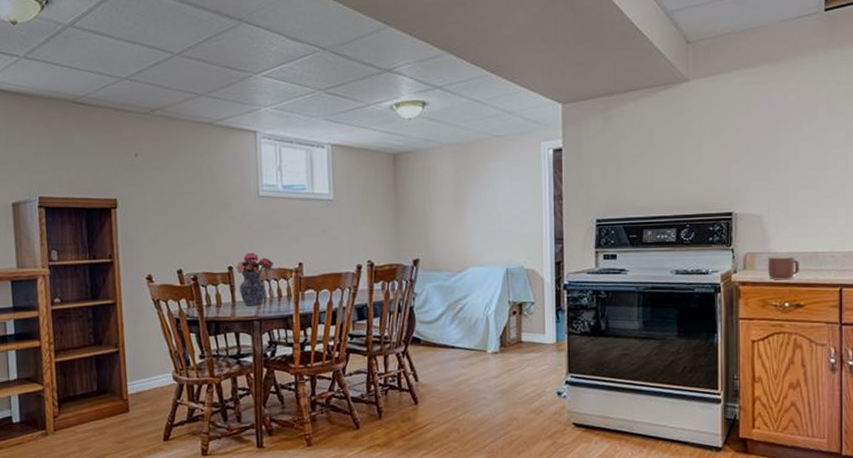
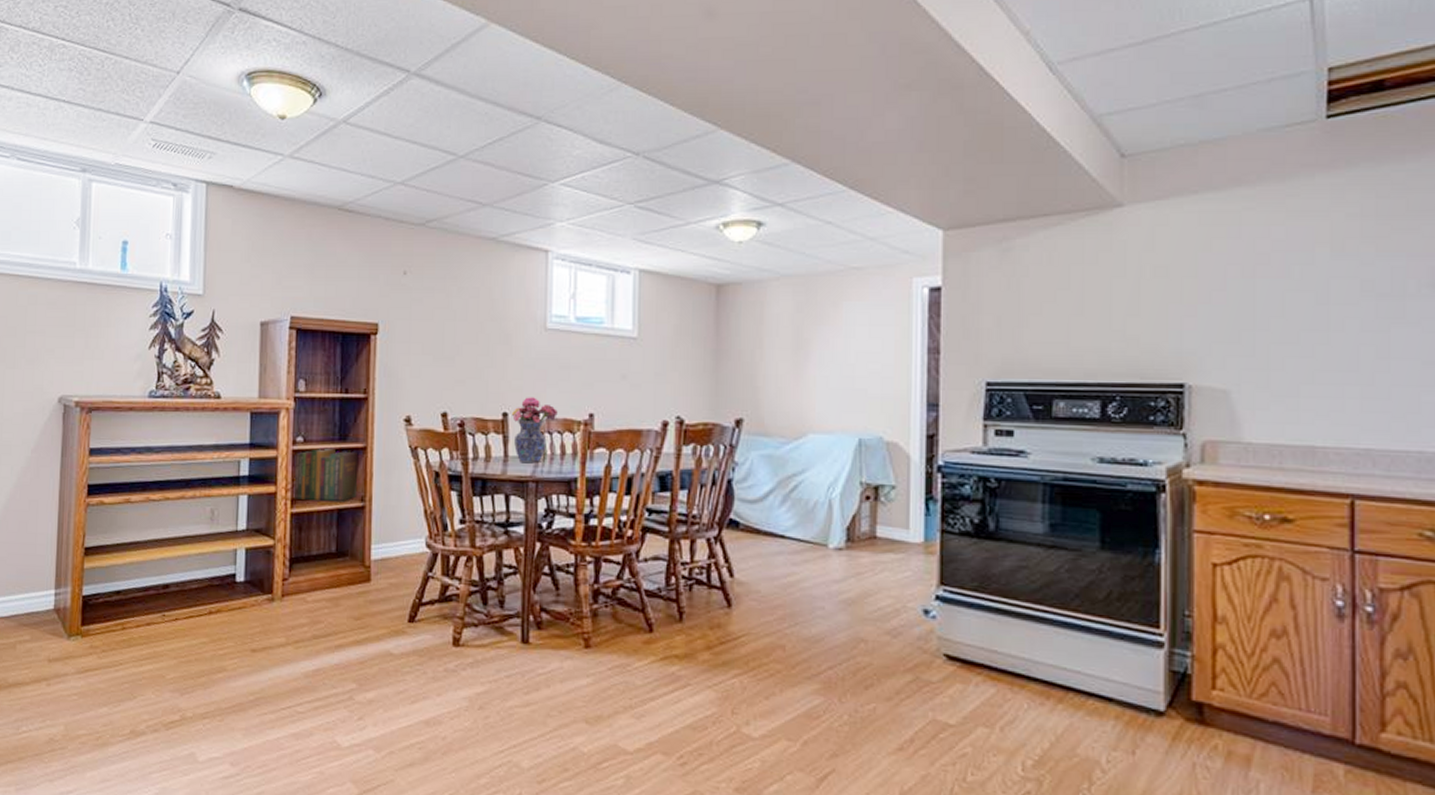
books: none [55,305,111,350] -> present [295,447,357,501]
mug: present [768,255,799,280] -> none [1238,447,1287,483]

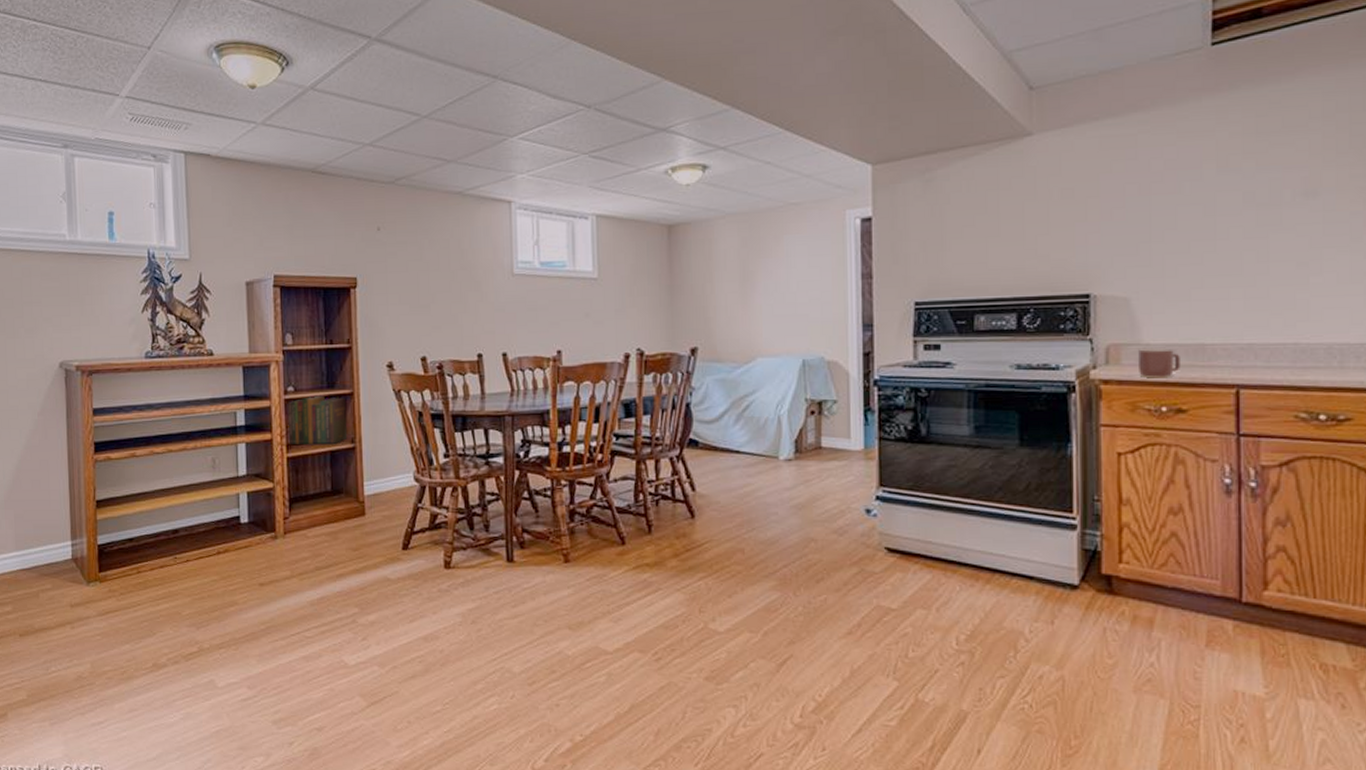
flower arrangement: present [512,397,558,464] -> none [486,338,528,399]
mug: none [1238,447,1287,483] -> present [1138,347,1180,379]

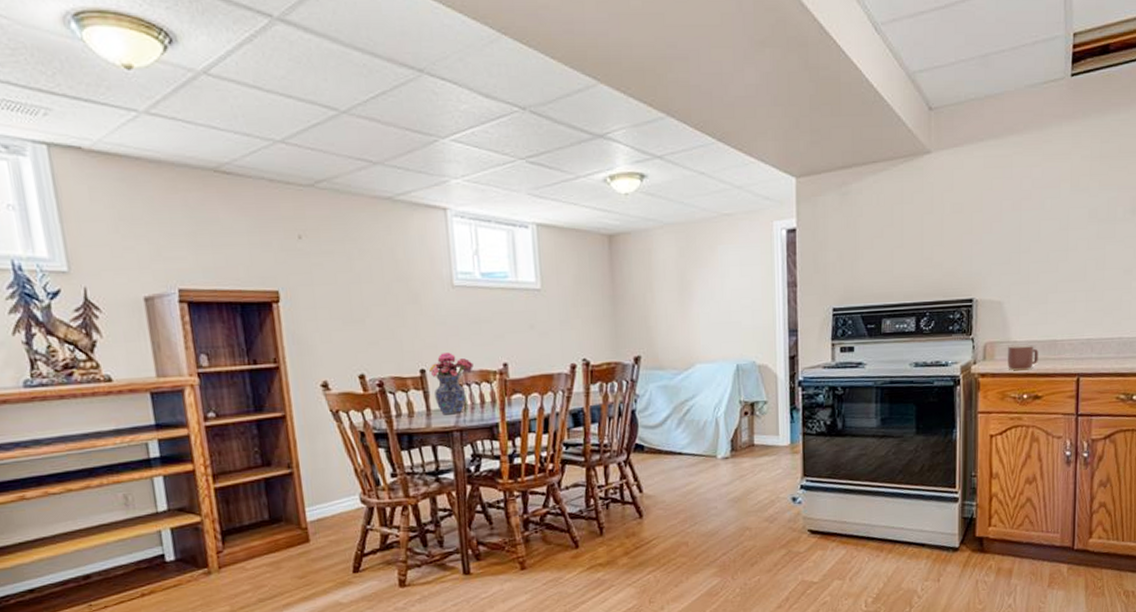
books: present [288,395,347,444] -> none [210,420,282,474]
flower arrangement: none [486,338,528,399] -> present [430,352,474,415]

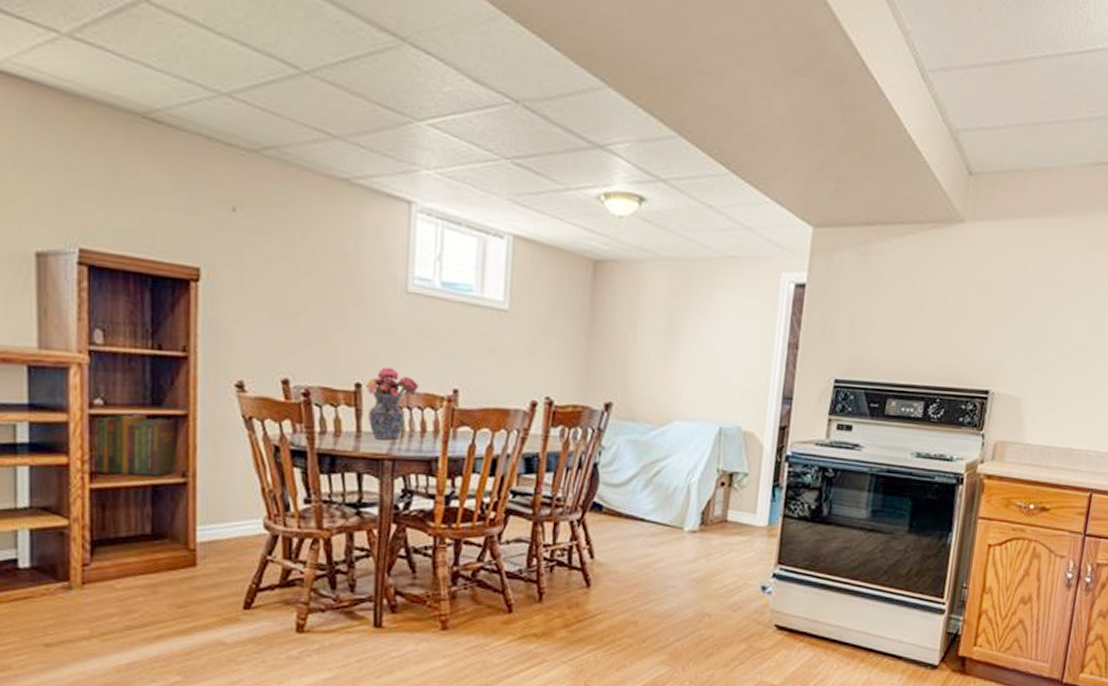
books: none [210,420,282,474] -> present [94,413,176,476]
mug: present [1008,344,1038,371] -> none [1017,447,1052,478]

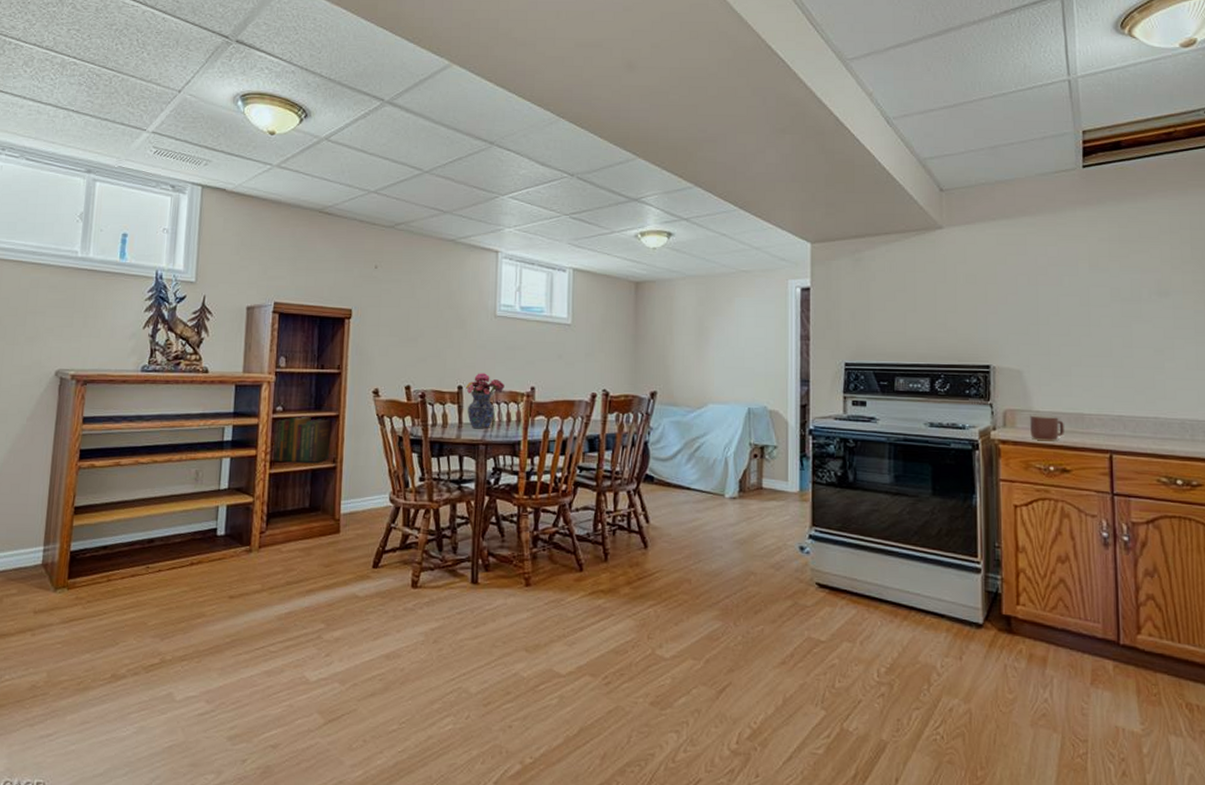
mug: none [1017,447,1052,478] -> present [1030,414,1064,442]

